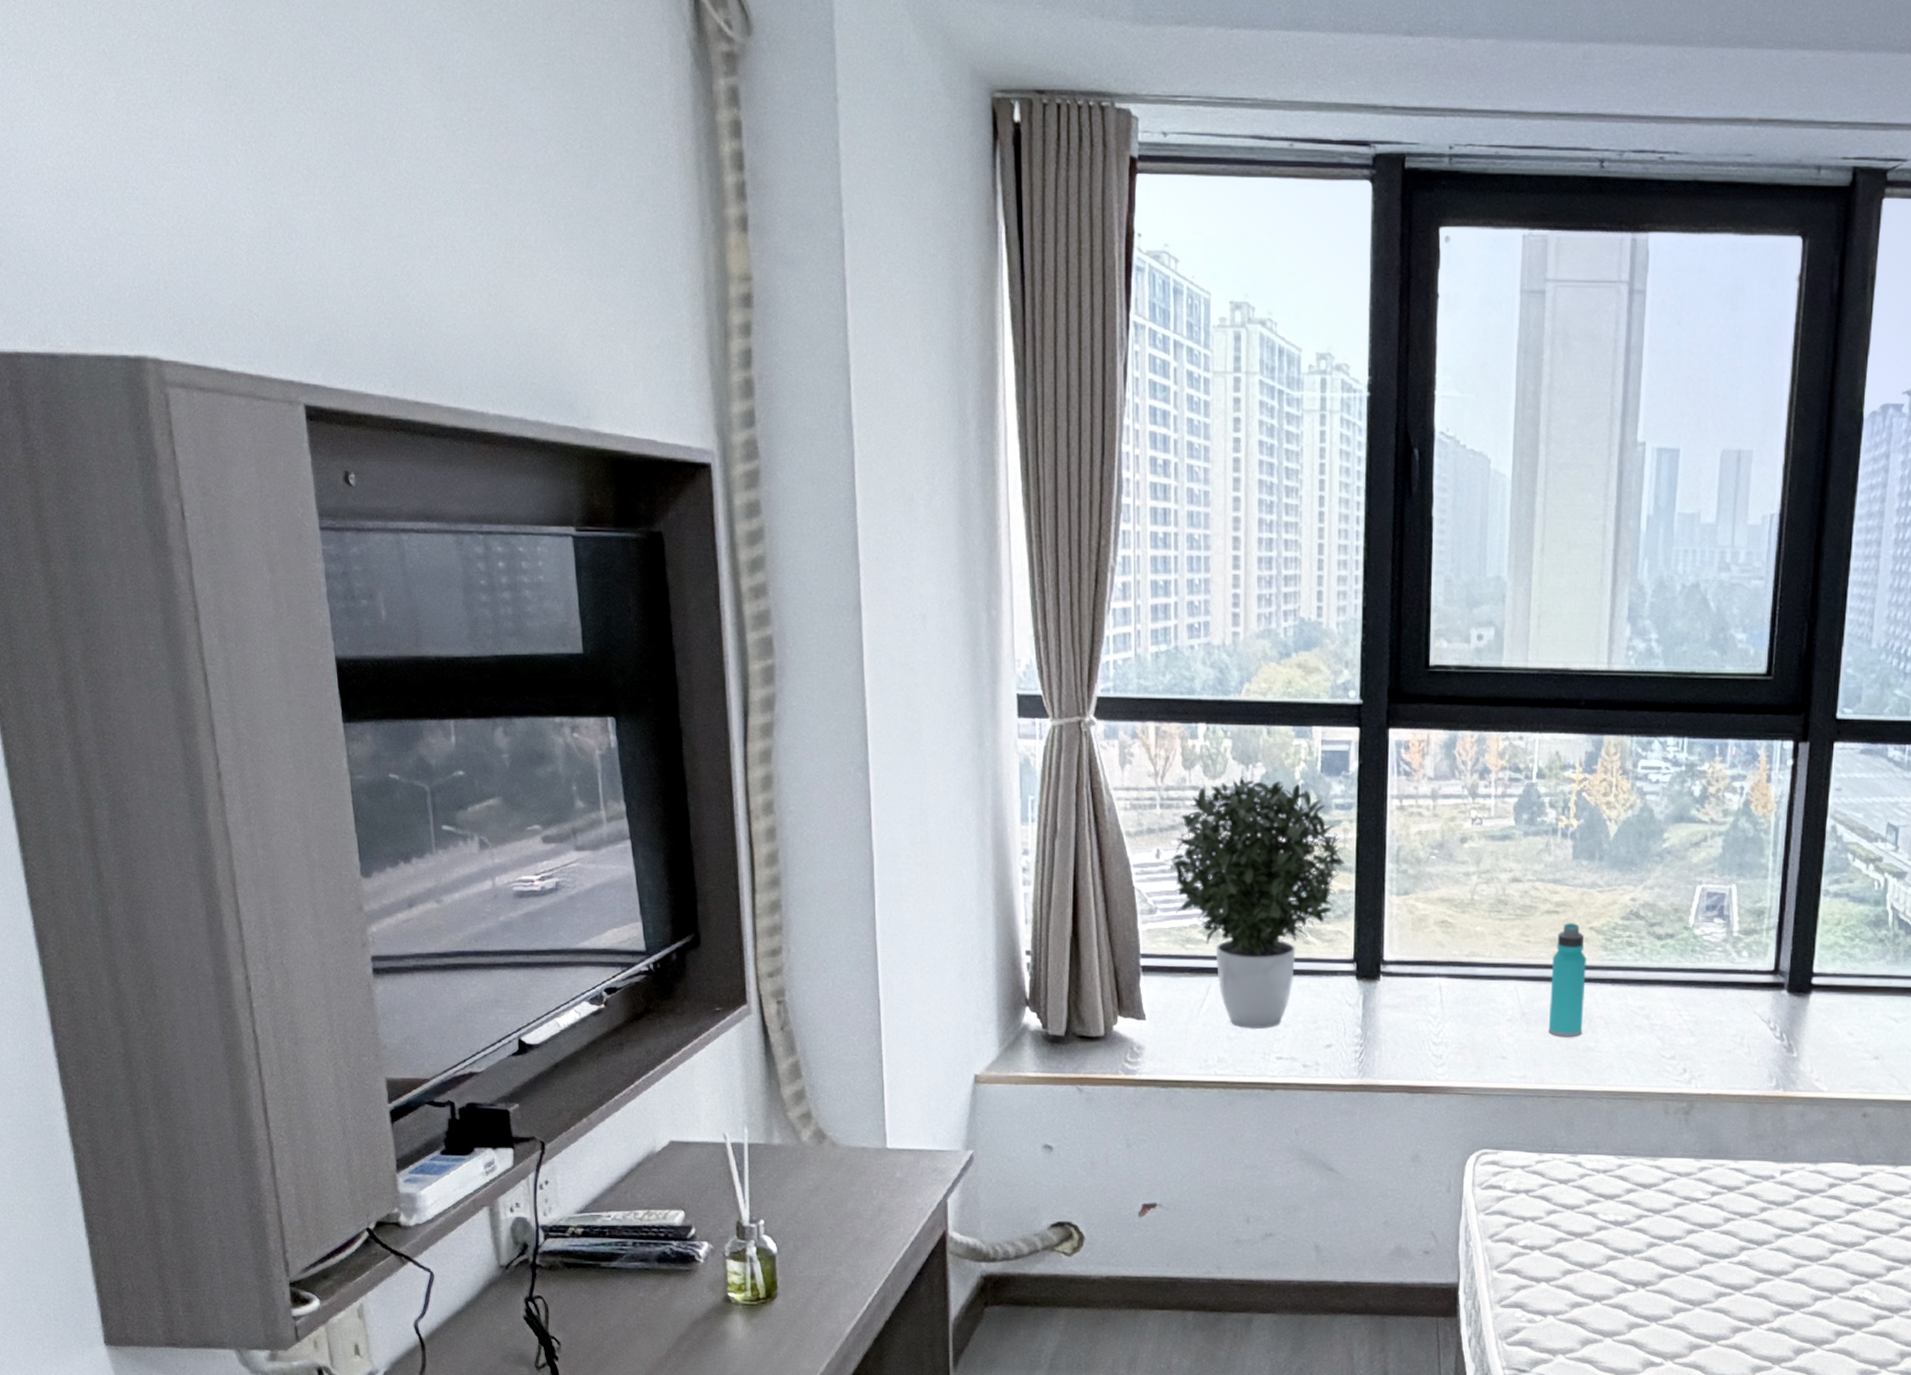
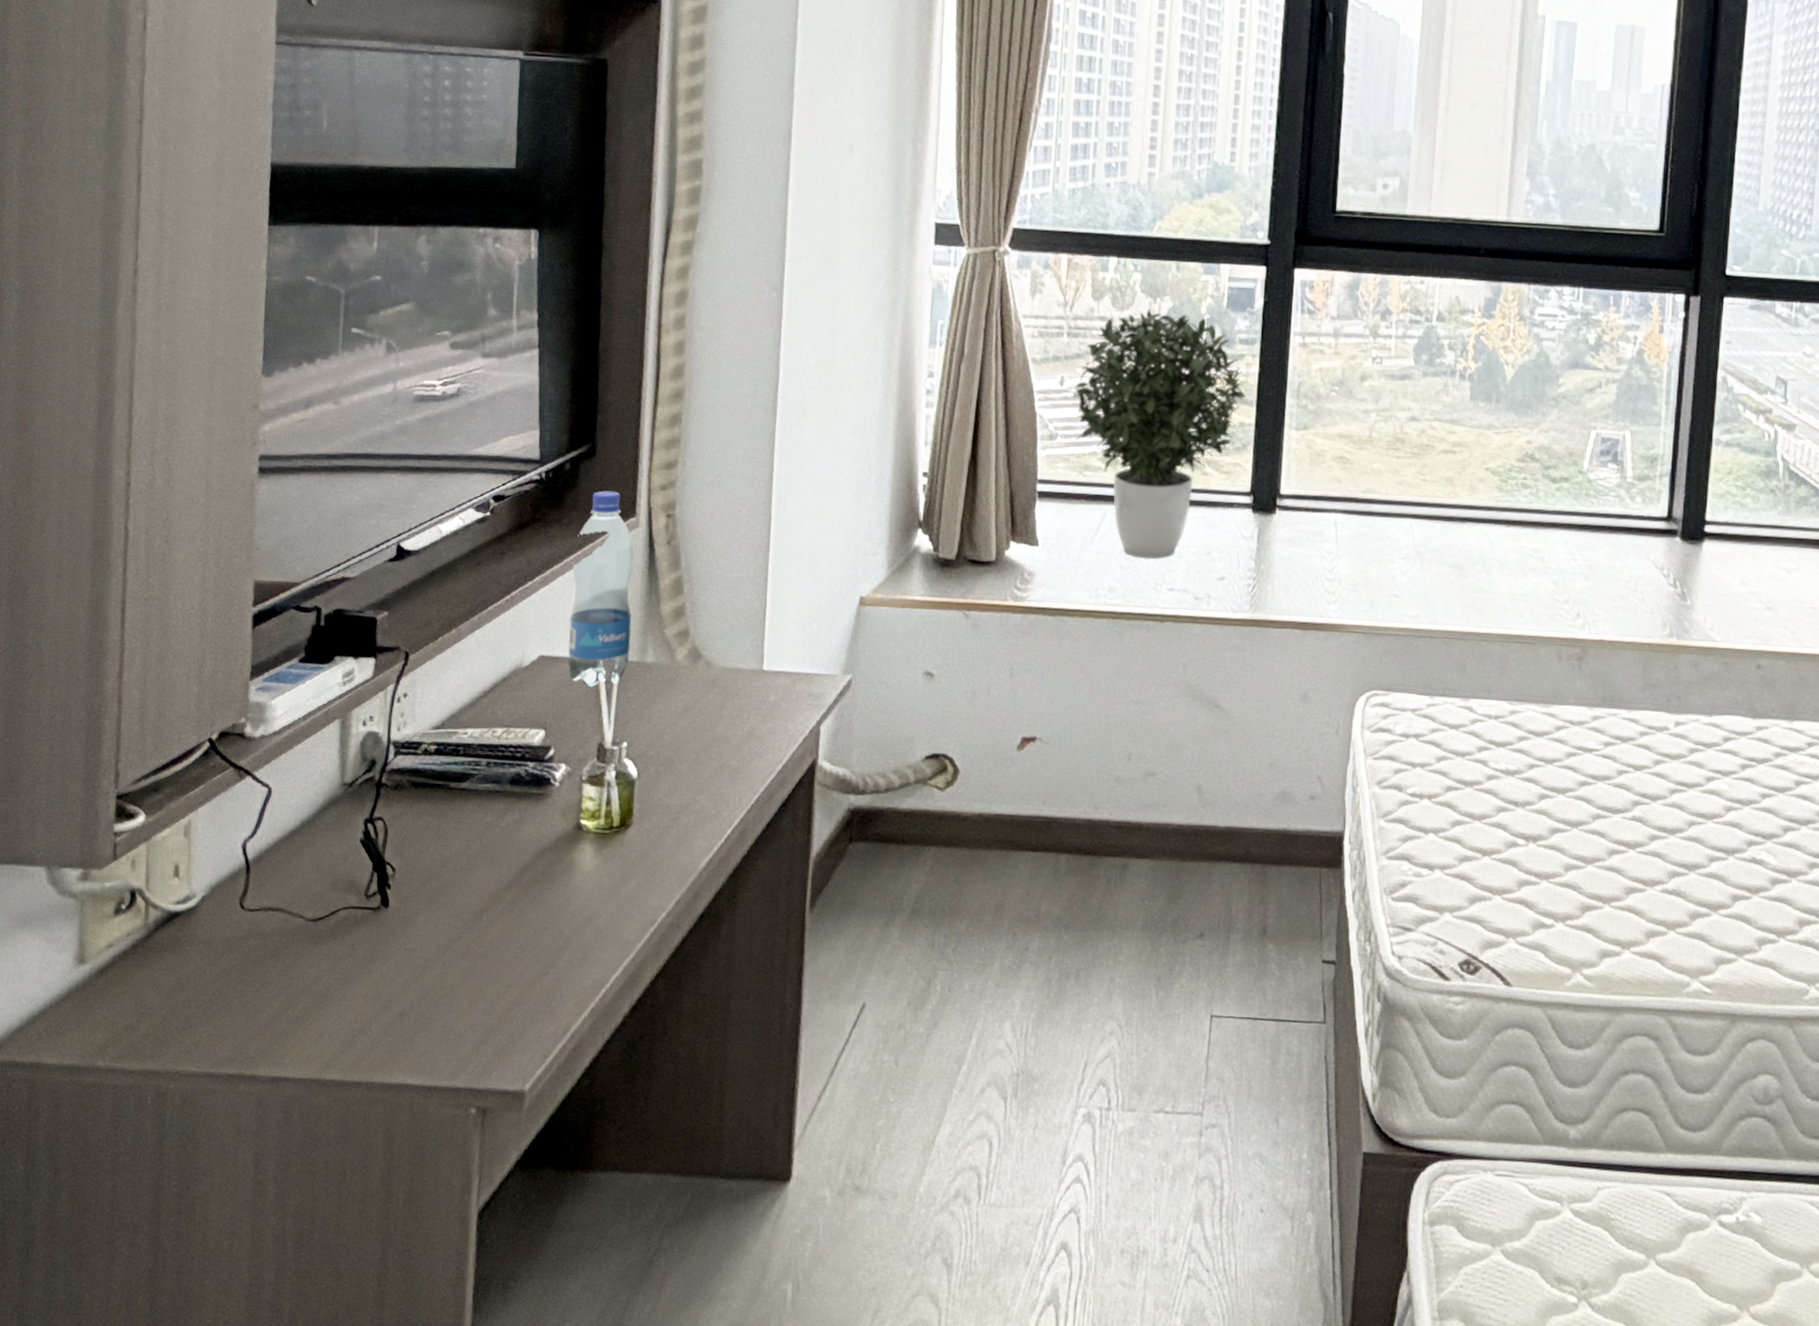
bottle: none [691,979,756,1169] -> present [568,490,634,687]
water bottle: present [1548,923,1587,1038] -> none [1442,463,1482,579]

